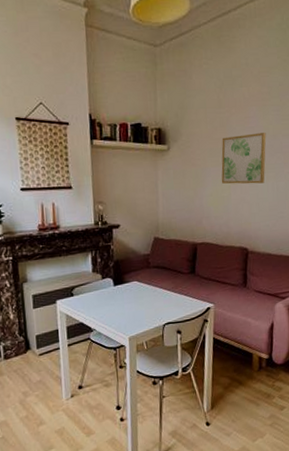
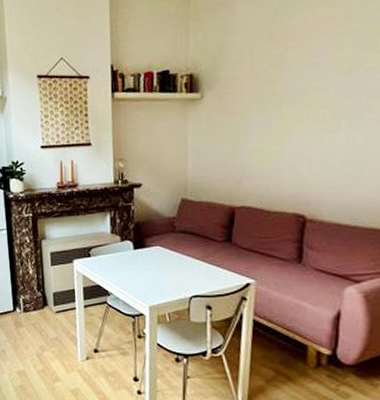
wall art: present [221,133,266,184] -> none [270,68,339,136]

